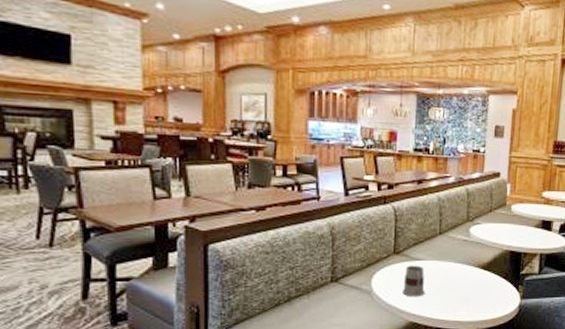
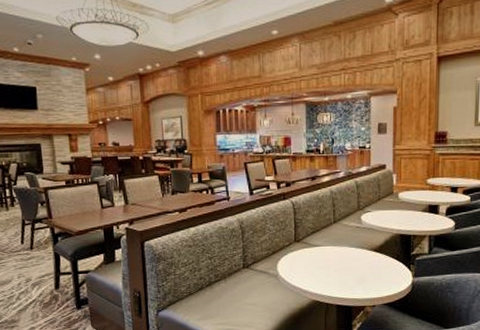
mug: present [401,265,425,297] -> none [304,250,324,279]

